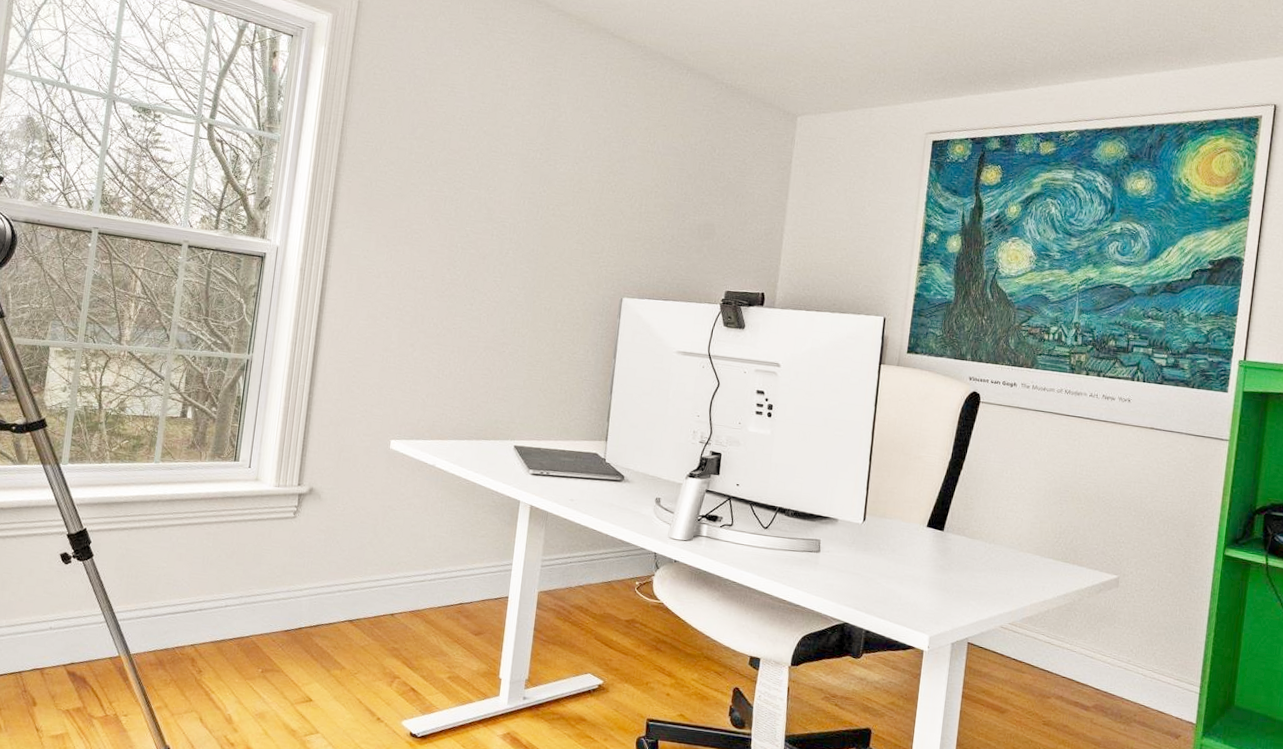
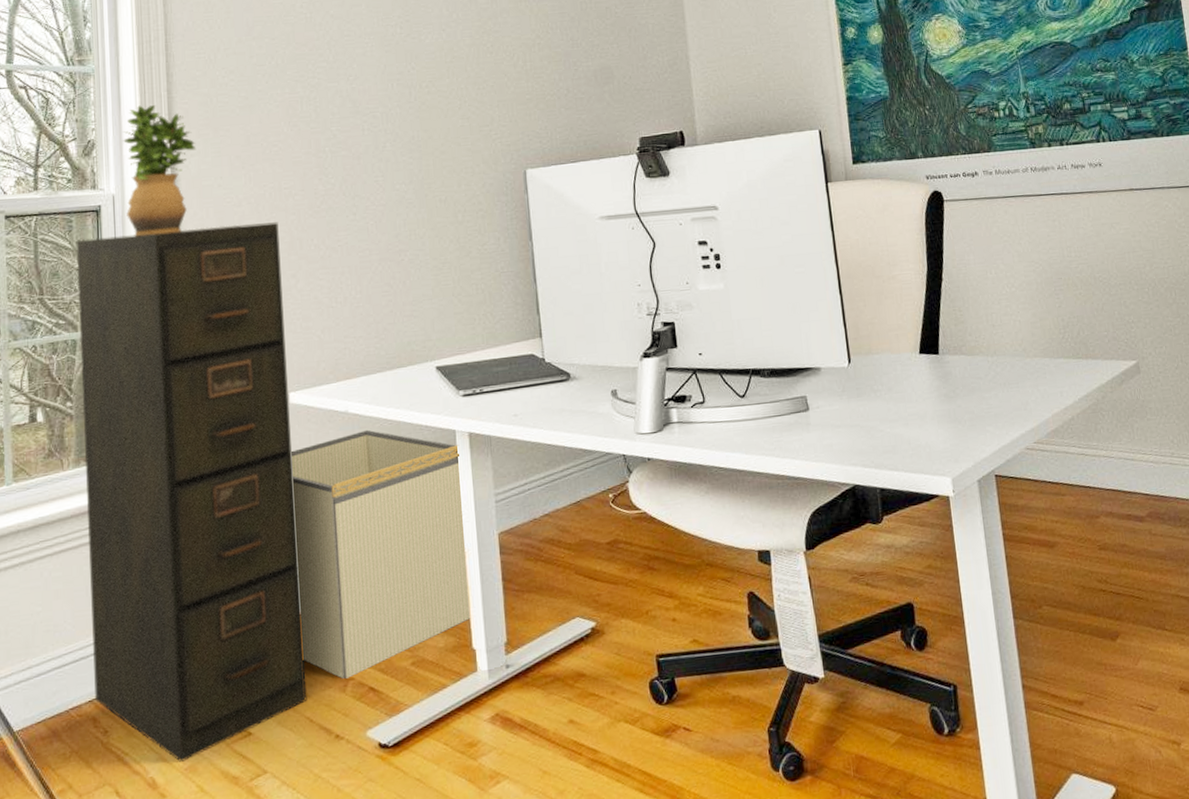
filing cabinet: none [196,277,408,709] -> present [76,222,307,762]
potted plant: none [285,176,352,289] -> present [122,105,196,236]
storage bin: none [363,484,521,677] -> present [290,429,471,679]

